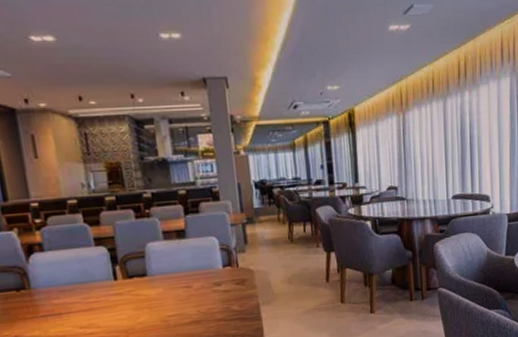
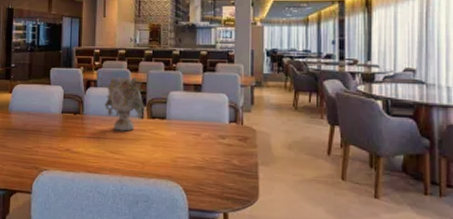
vase: none [59,230,118,301] -> present [104,76,145,131]

